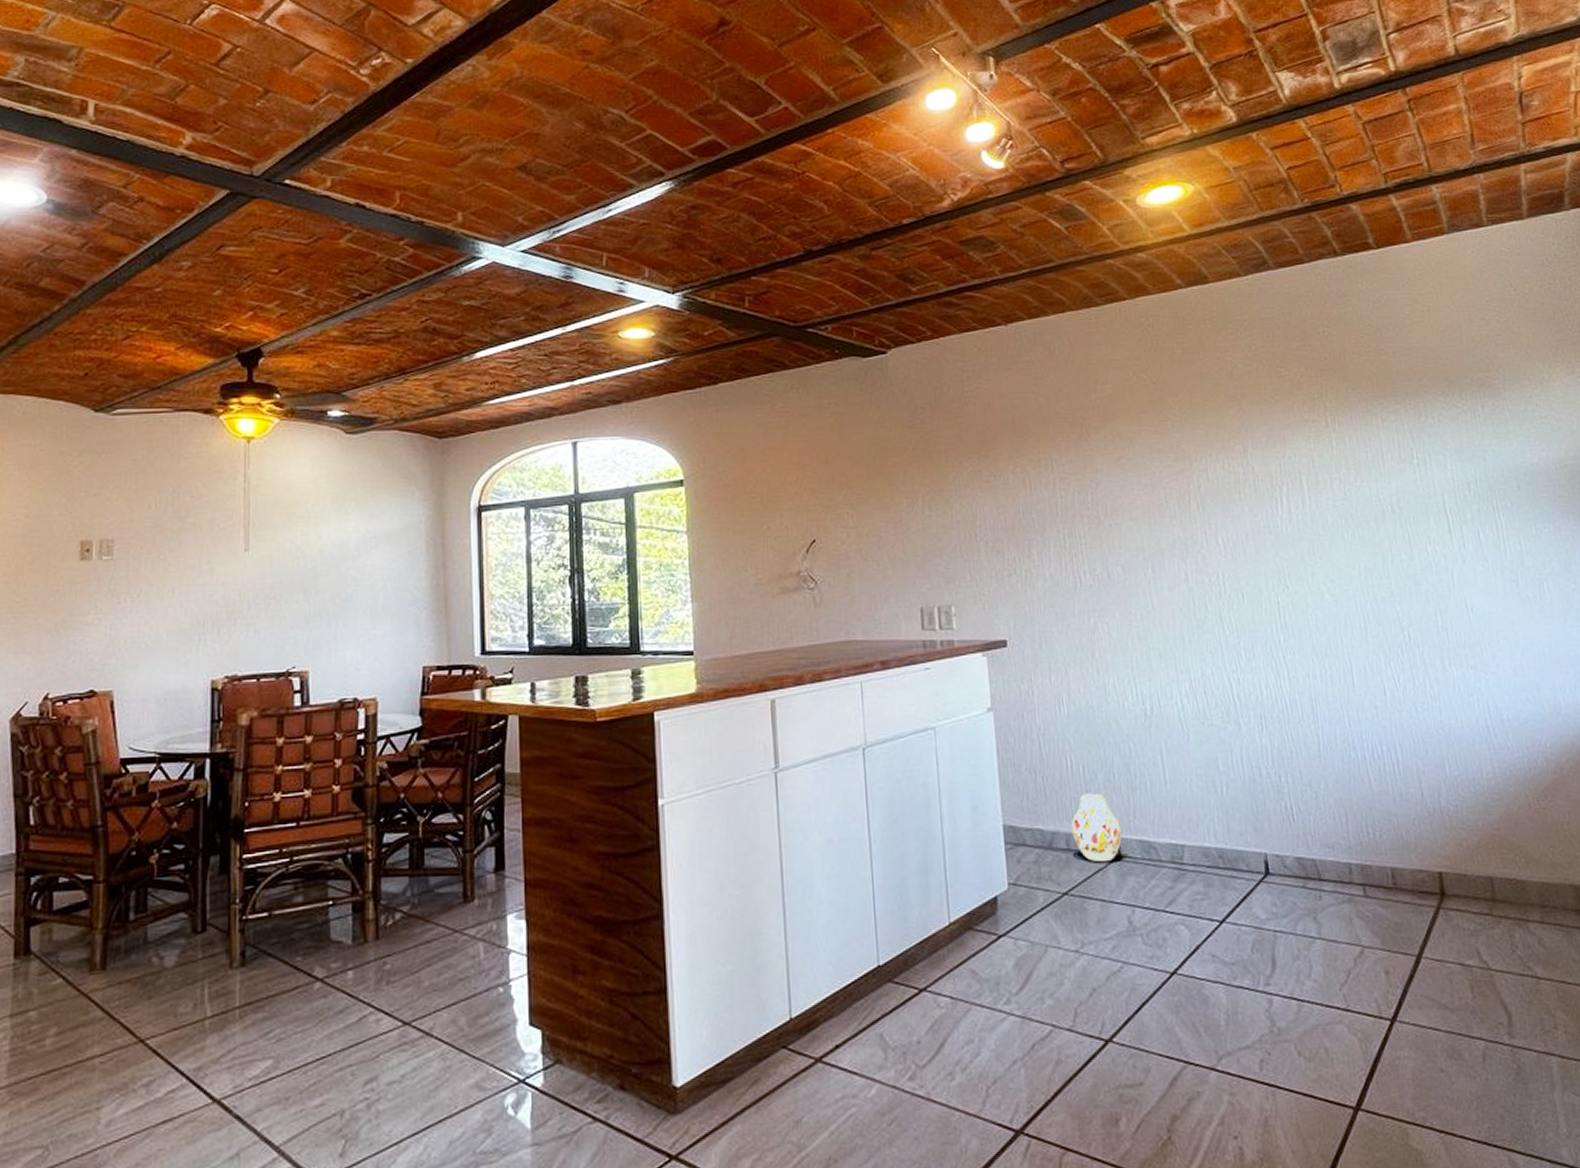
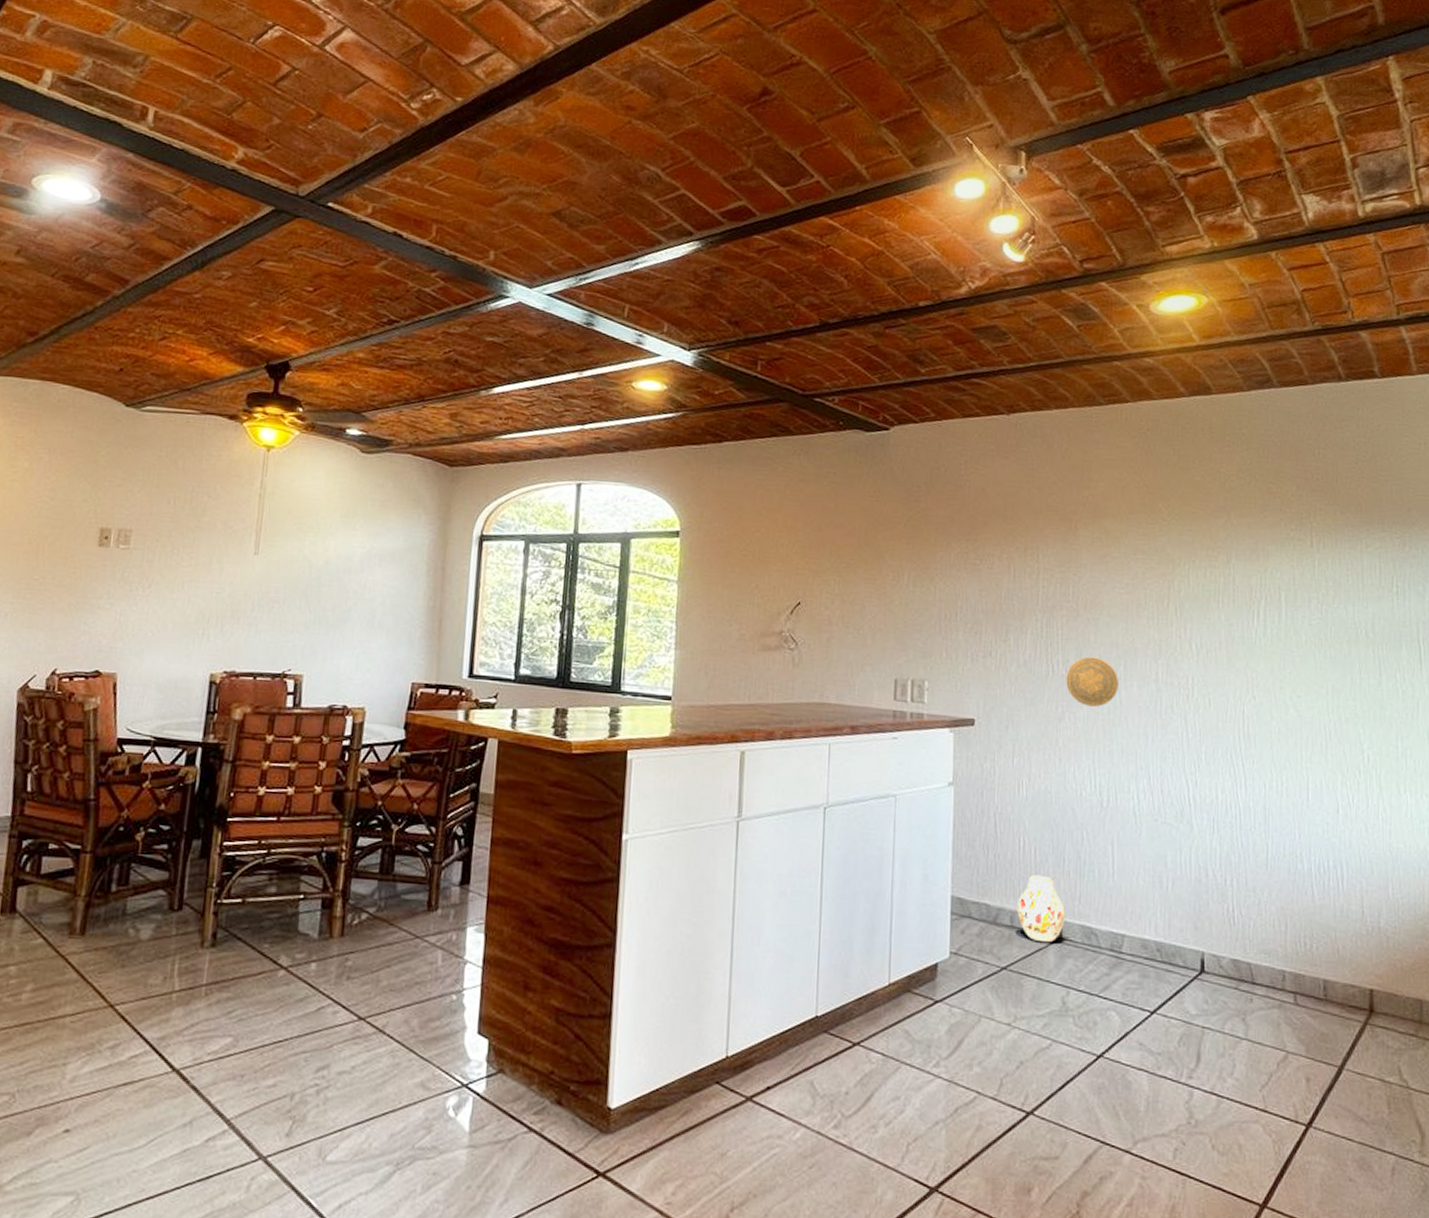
decorative plate: none [1094,563,1149,614] -> present [1066,656,1119,707]

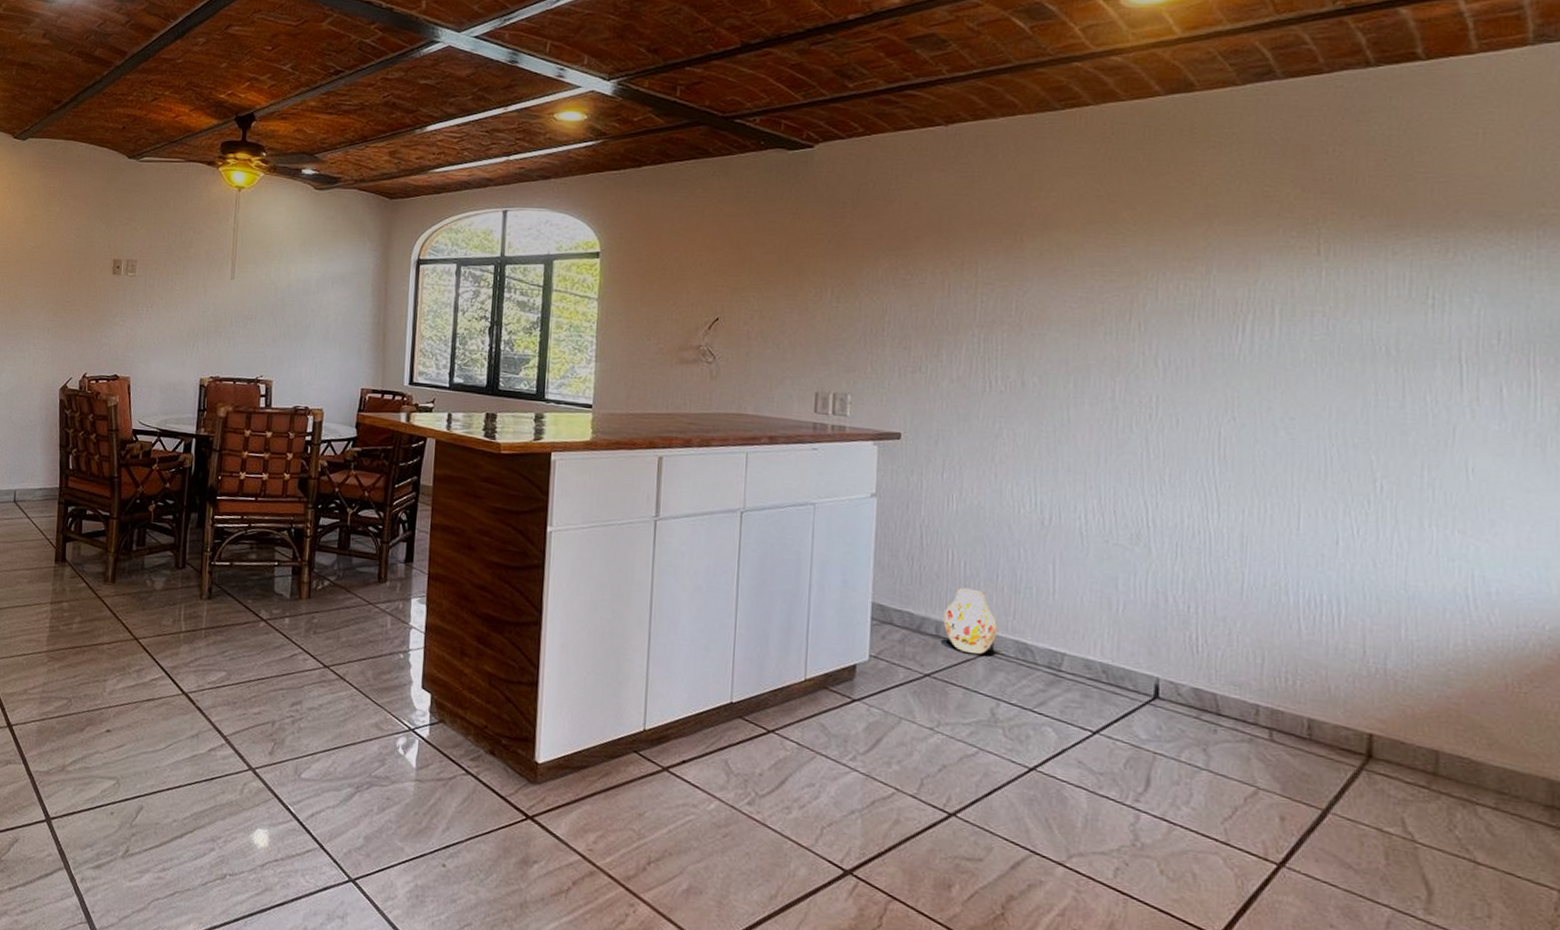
decorative plate: present [1066,656,1119,707] -> none [1005,373,1067,424]

